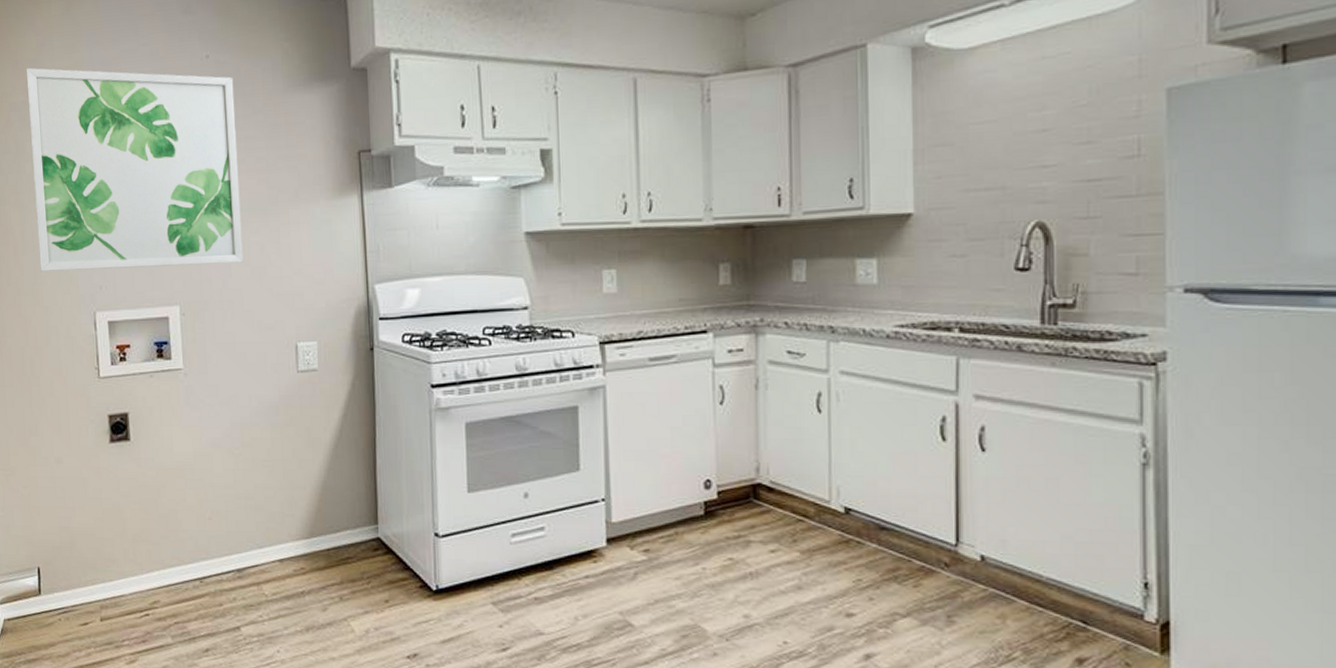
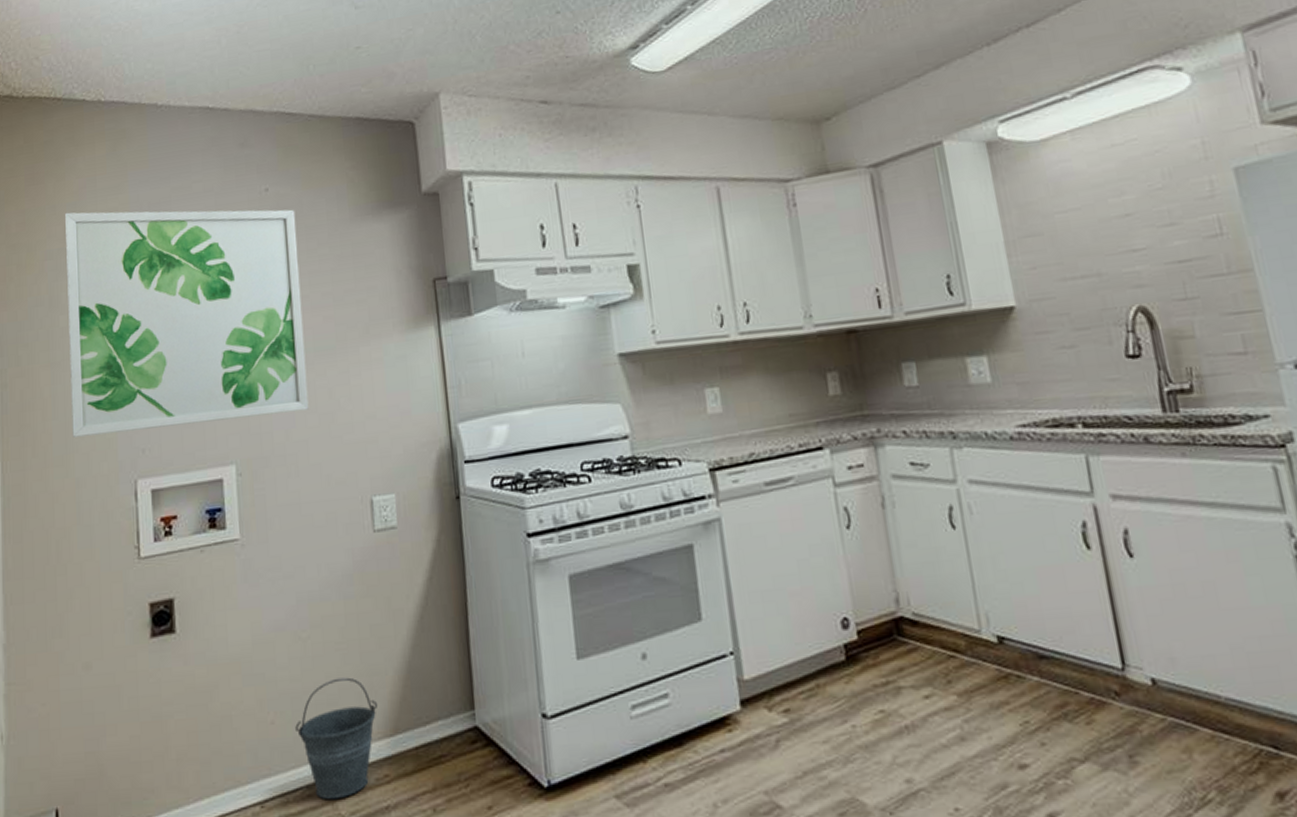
bucket: none [228,489,298,583] -> present [295,677,378,800]

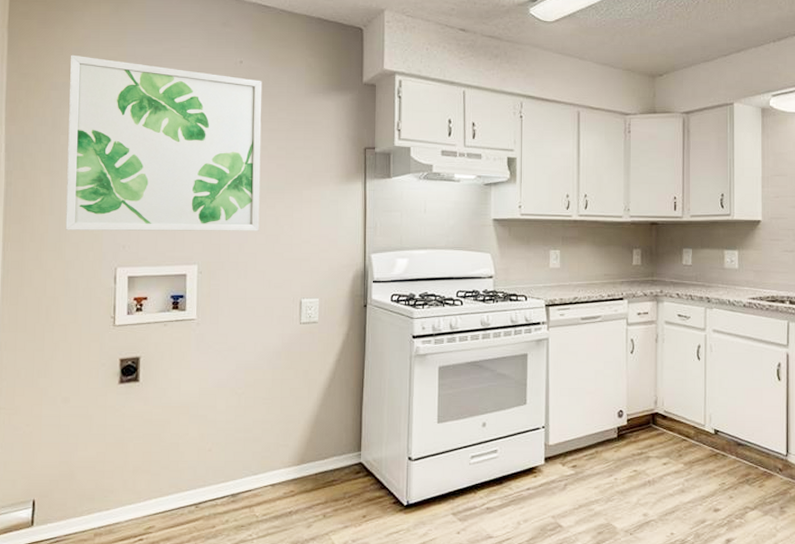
bucket: present [295,677,378,800] -> none [227,423,291,505]

